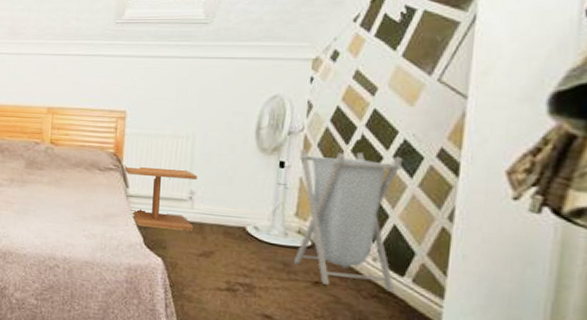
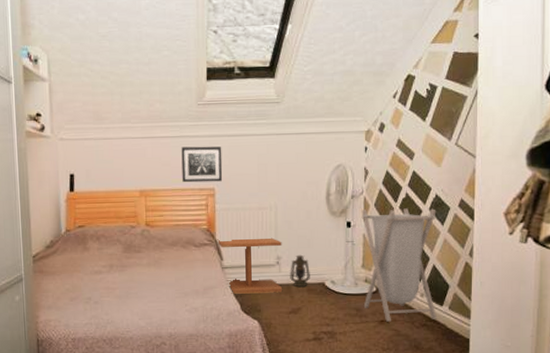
wall art: none [92,66,138,105] -> present [181,146,223,183]
lantern: none [203,192,229,230] -> present [290,254,310,288]

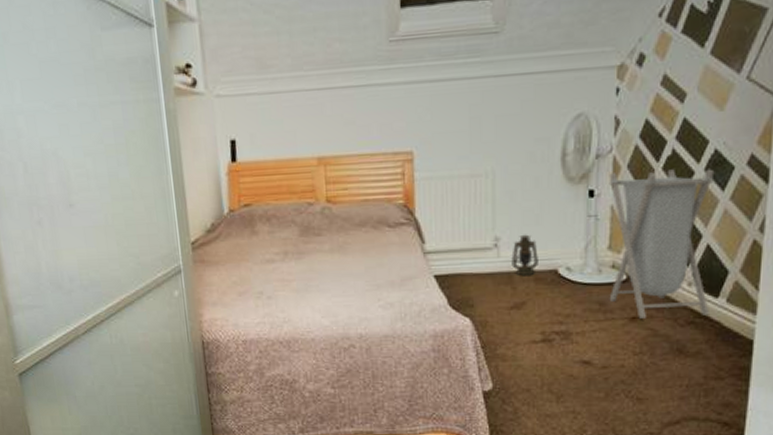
wall art: present [181,146,223,183] -> none [369,96,423,146]
side table: present [216,237,283,294] -> none [416,213,502,286]

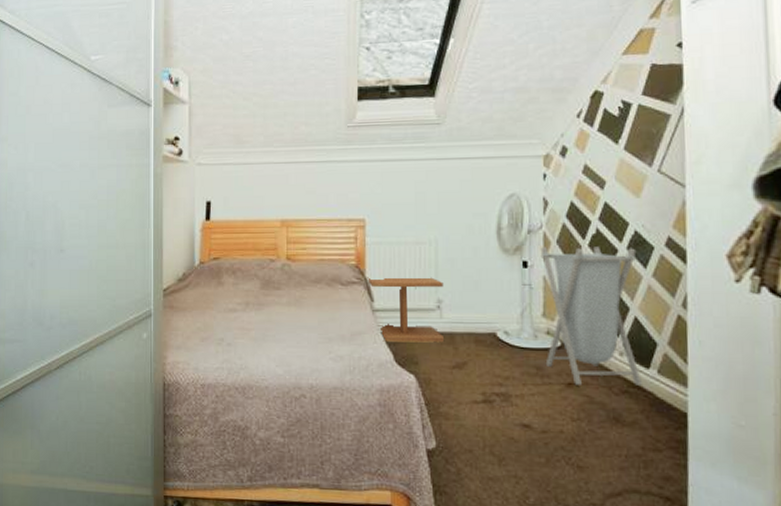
side table: none [416,213,502,286] -> present [366,277,445,343]
lantern: present [511,234,538,276] -> none [453,298,478,338]

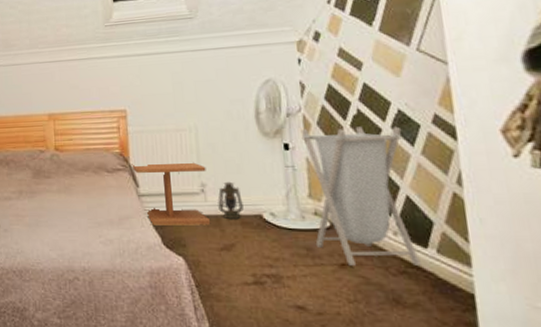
lantern: none [453,298,478,338] -> present [217,181,244,220]

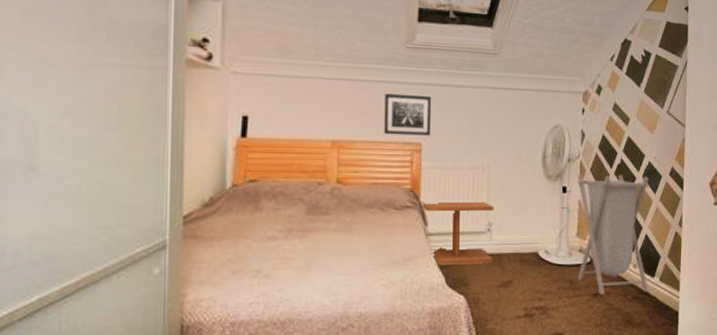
wall art: none [89,66,135,105] -> present [384,93,432,136]
lantern: present [217,181,244,220] -> none [501,221,523,258]

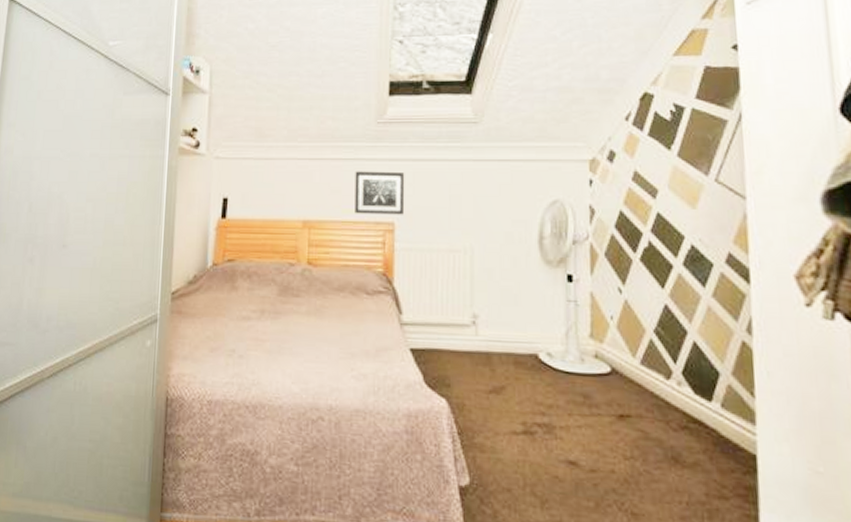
side table: present [421,201,494,265] -> none [394,286,481,363]
laundry hamper: present [577,174,649,295] -> none [586,260,704,421]

